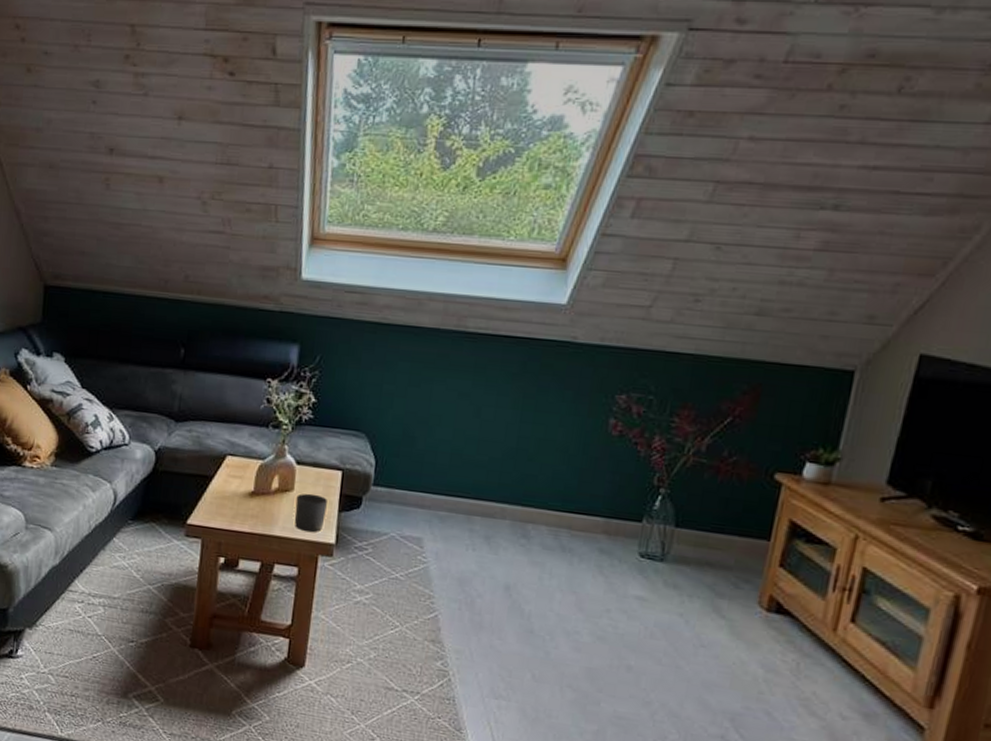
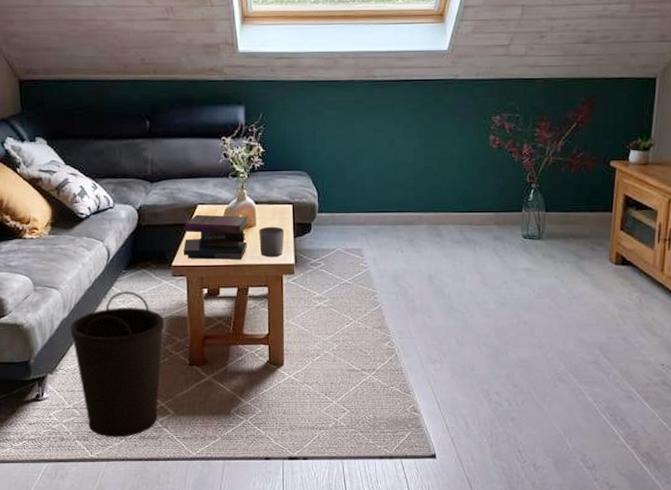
basket: none [58,545,169,719] -> present [70,291,165,437]
books: none [201,466,287,529] -> present [183,214,249,260]

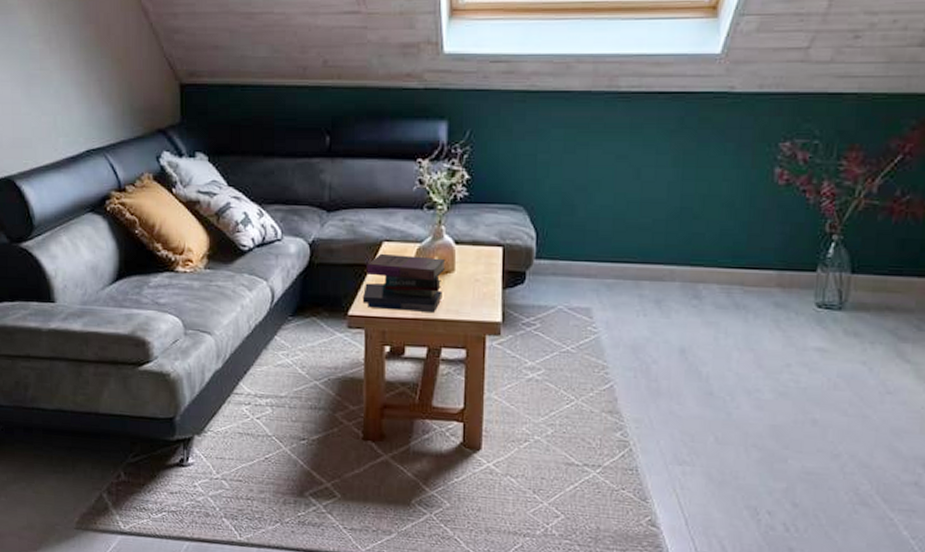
basket: present [70,291,165,437] -> none [223,342,336,520]
mug: present [259,226,284,258] -> none [457,273,490,313]

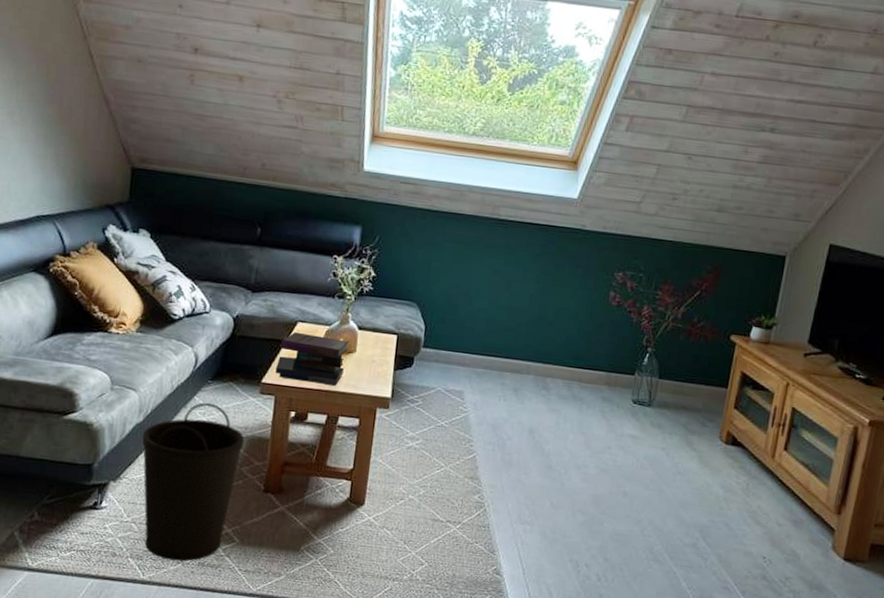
basket: none [223,342,336,520] -> present [142,402,245,561]

